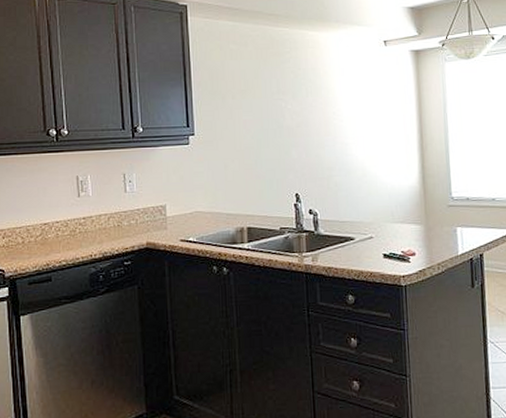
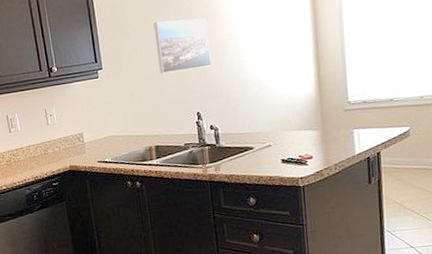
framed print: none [254,90,313,148] -> present [153,18,211,74]

